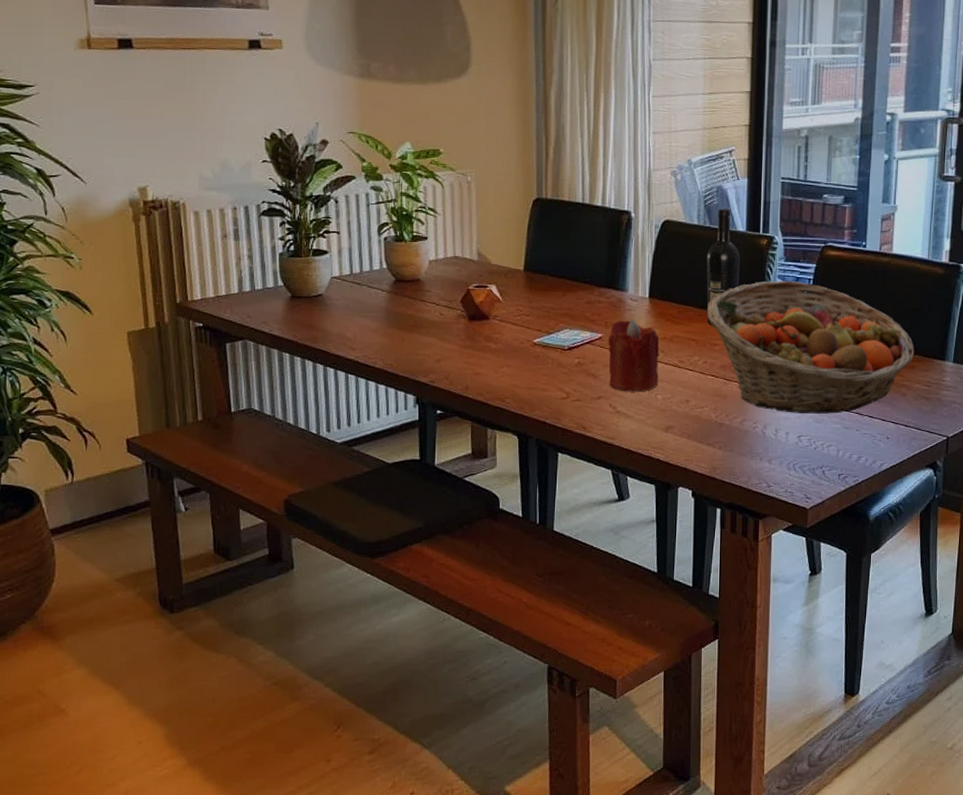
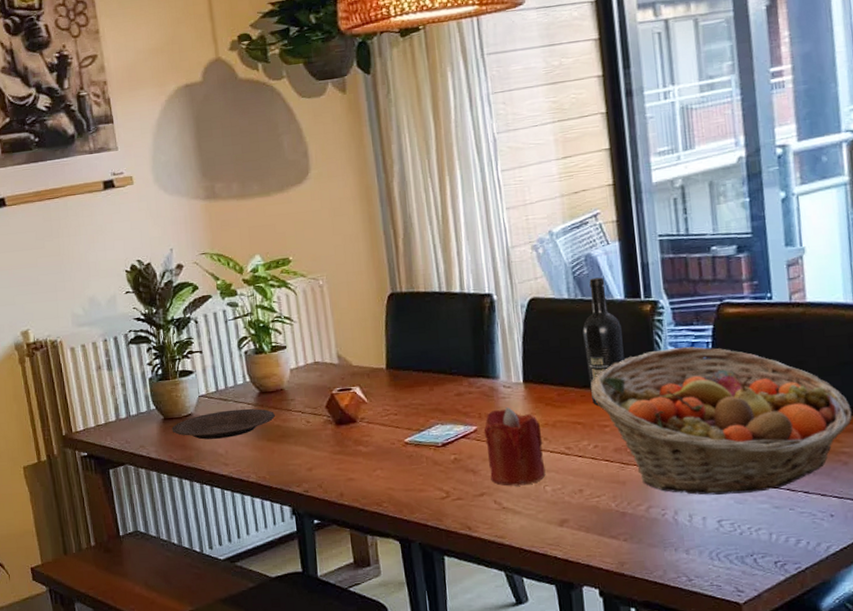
plate: none [299,294,410,322] -> present [171,408,276,440]

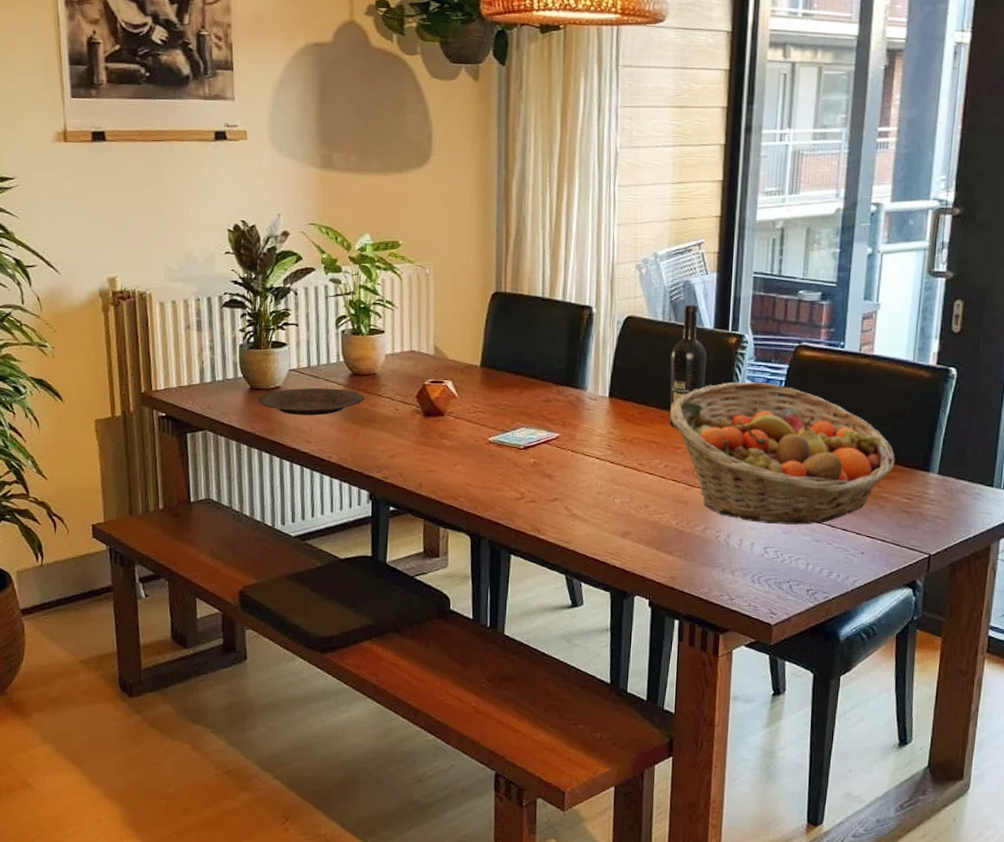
candle: present [483,407,546,486] -> none [565,419,619,495]

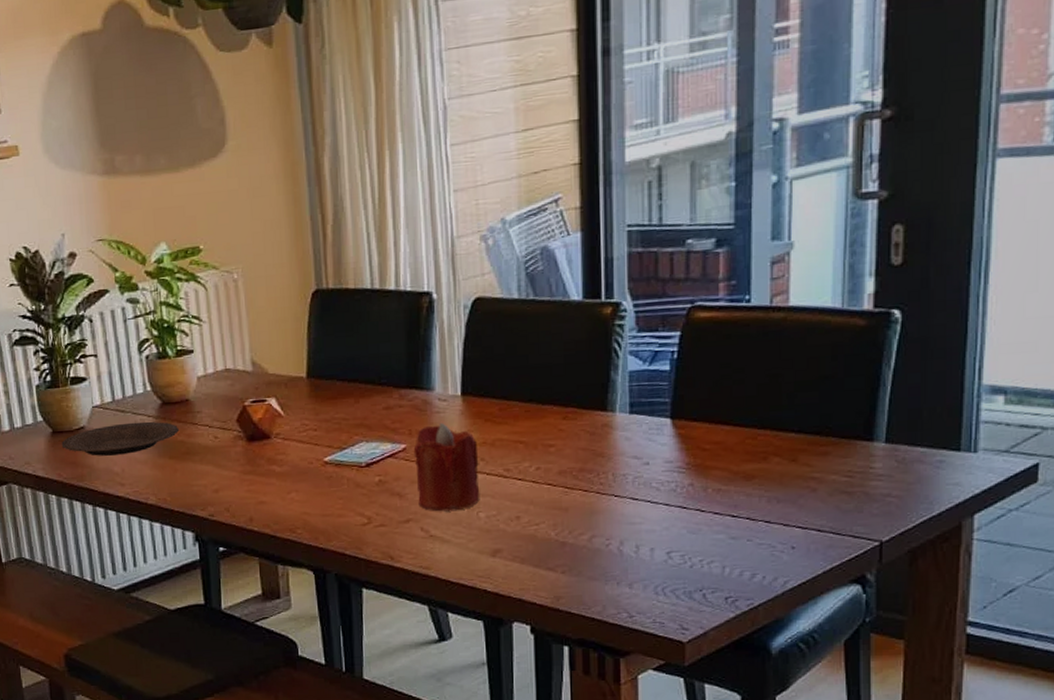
candle: none [565,419,619,495] -> present [413,423,480,512]
wine bottle: present [669,304,707,427] -> none [532,274,577,422]
fruit basket: present [670,381,895,525] -> none [537,355,827,524]

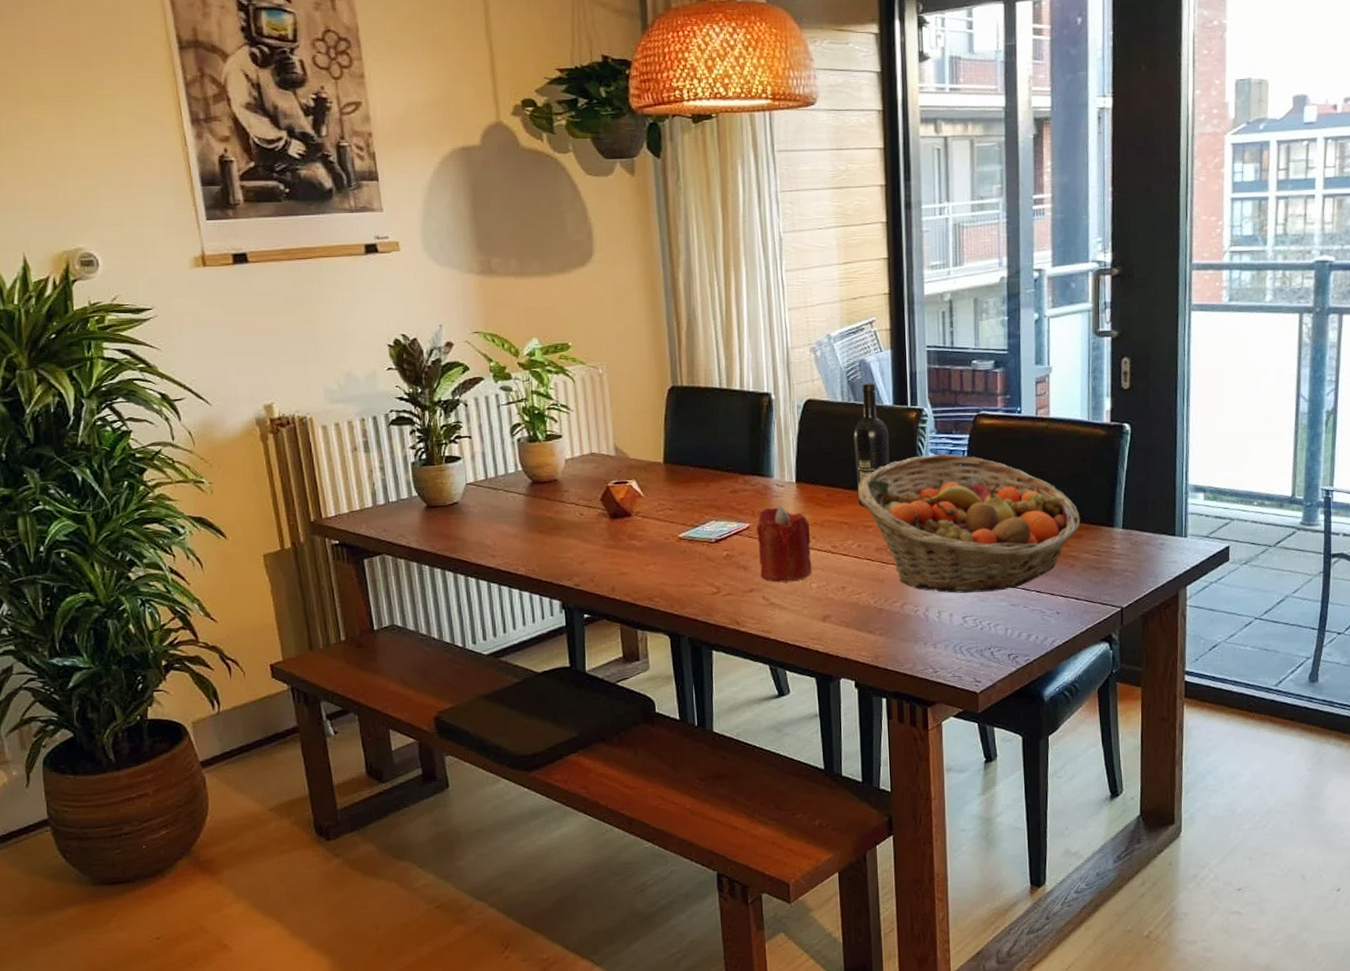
plate: present [61,421,180,456] -> none [435,498,548,530]
wine bottle: none [532,274,577,422] -> present [853,383,890,507]
fruit basket: none [537,355,827,524] -> present [858,453,1080,593]

